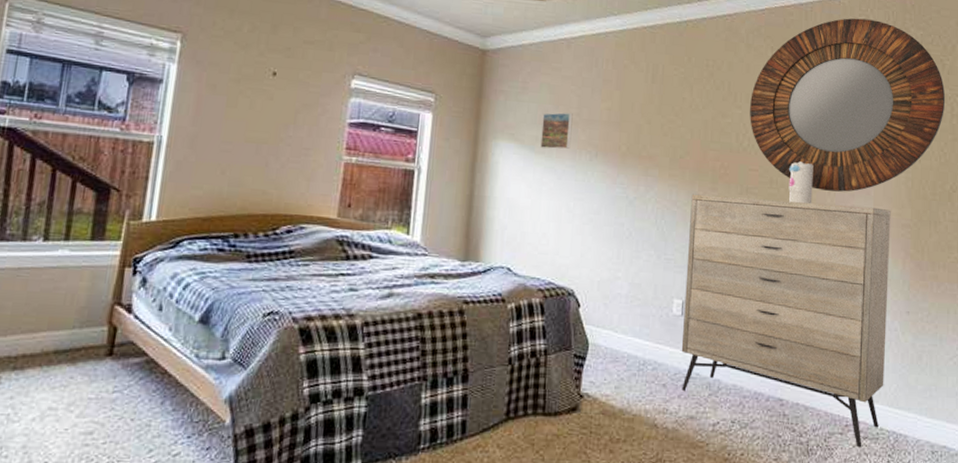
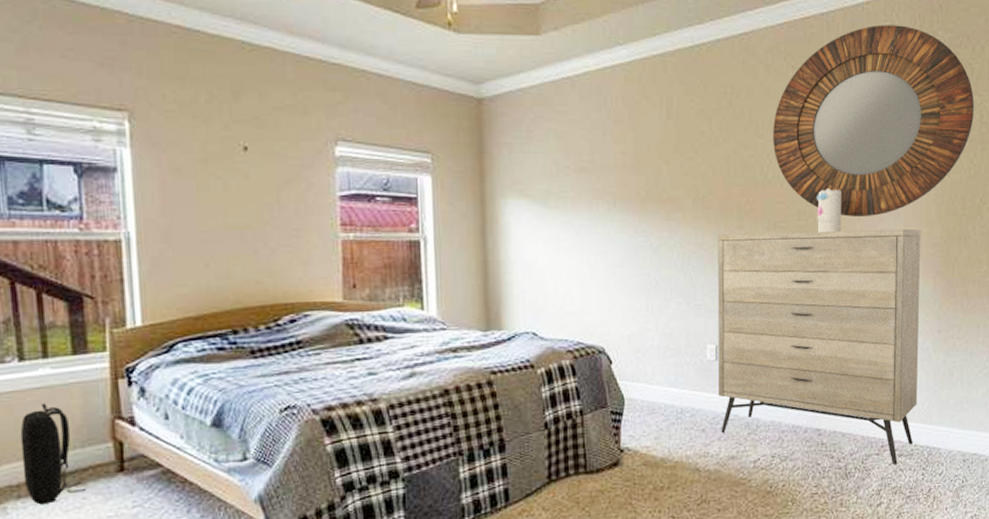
backpack: none [22,282,76,379] -> present [20,403,87,505]
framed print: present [540,112,573,149] -> none [552,159,586,202]

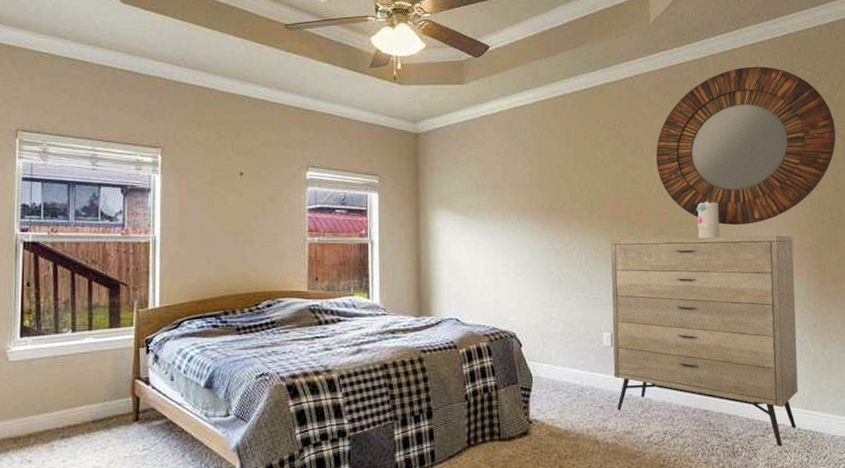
backpack: present [20,403,87,505] -> none [67,365,111,445]

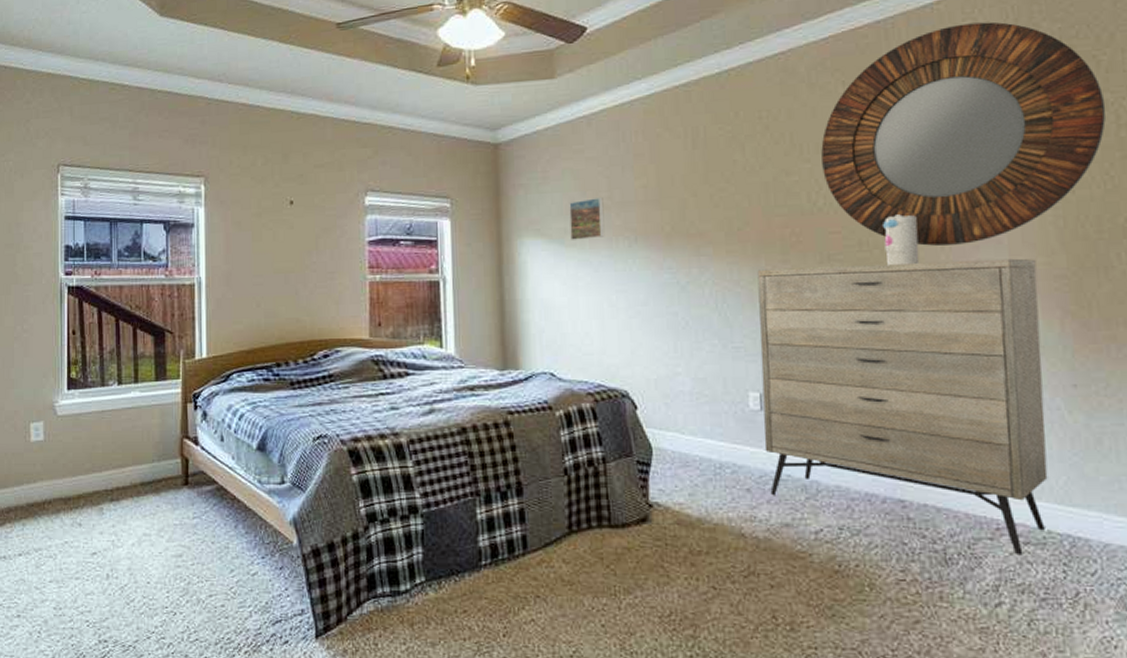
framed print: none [473,179,500,213] -> present [569,196,605,240]

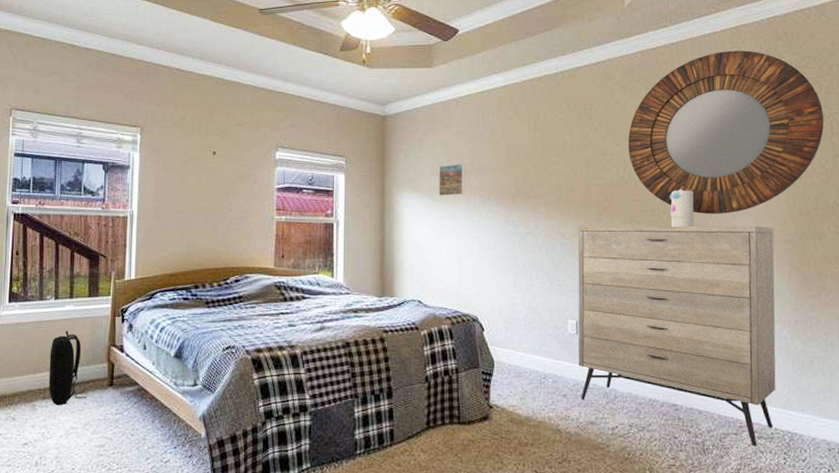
backpack: none [115,421,160,509] -> present [48,331,88,406]

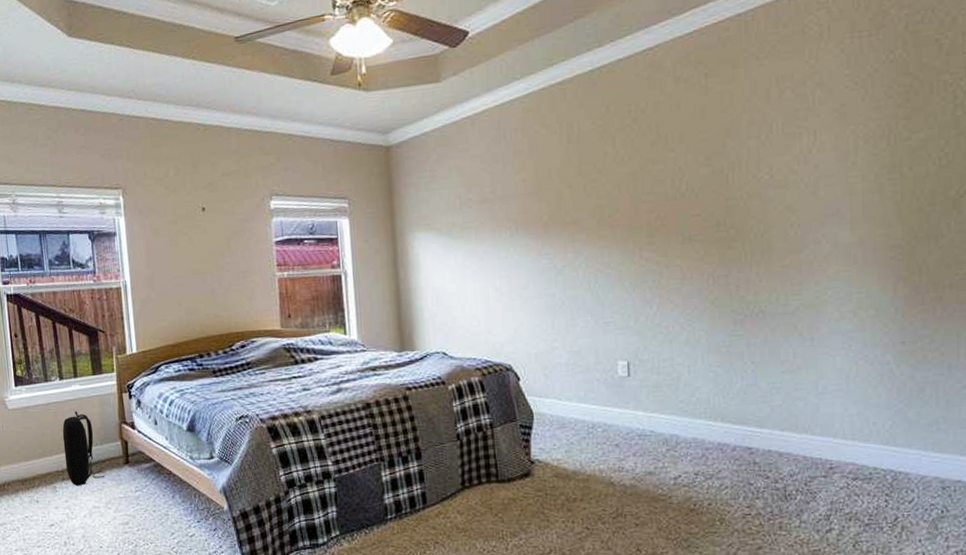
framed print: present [439,163,465,196] -> none [456,191,489,233]
dresser: present [578,225,776,447] -> none [626,232,876,489]
home mirror: present [628,51,825,214] -> none [684,10,945,224]
decorative vase: present [670,189,694,228] -> none [739,196,771,244]

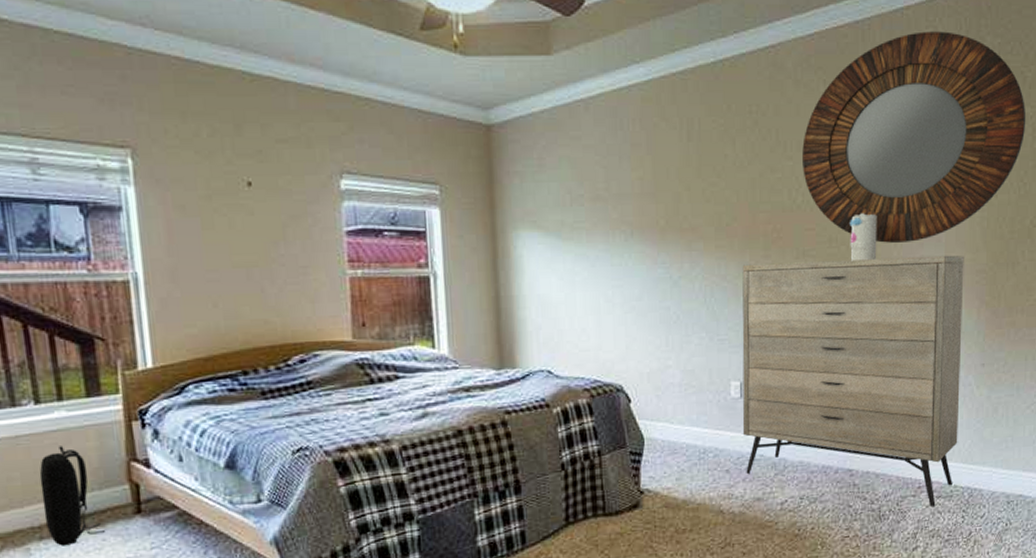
dresser: none [626,232,876,489] -> present [742,255,964,507]
home mirror: none [684,10,945,224] -> present [802,31,1026,243]
decorative vase: none [739,196,771,244] -> present [850,213,877,262]

